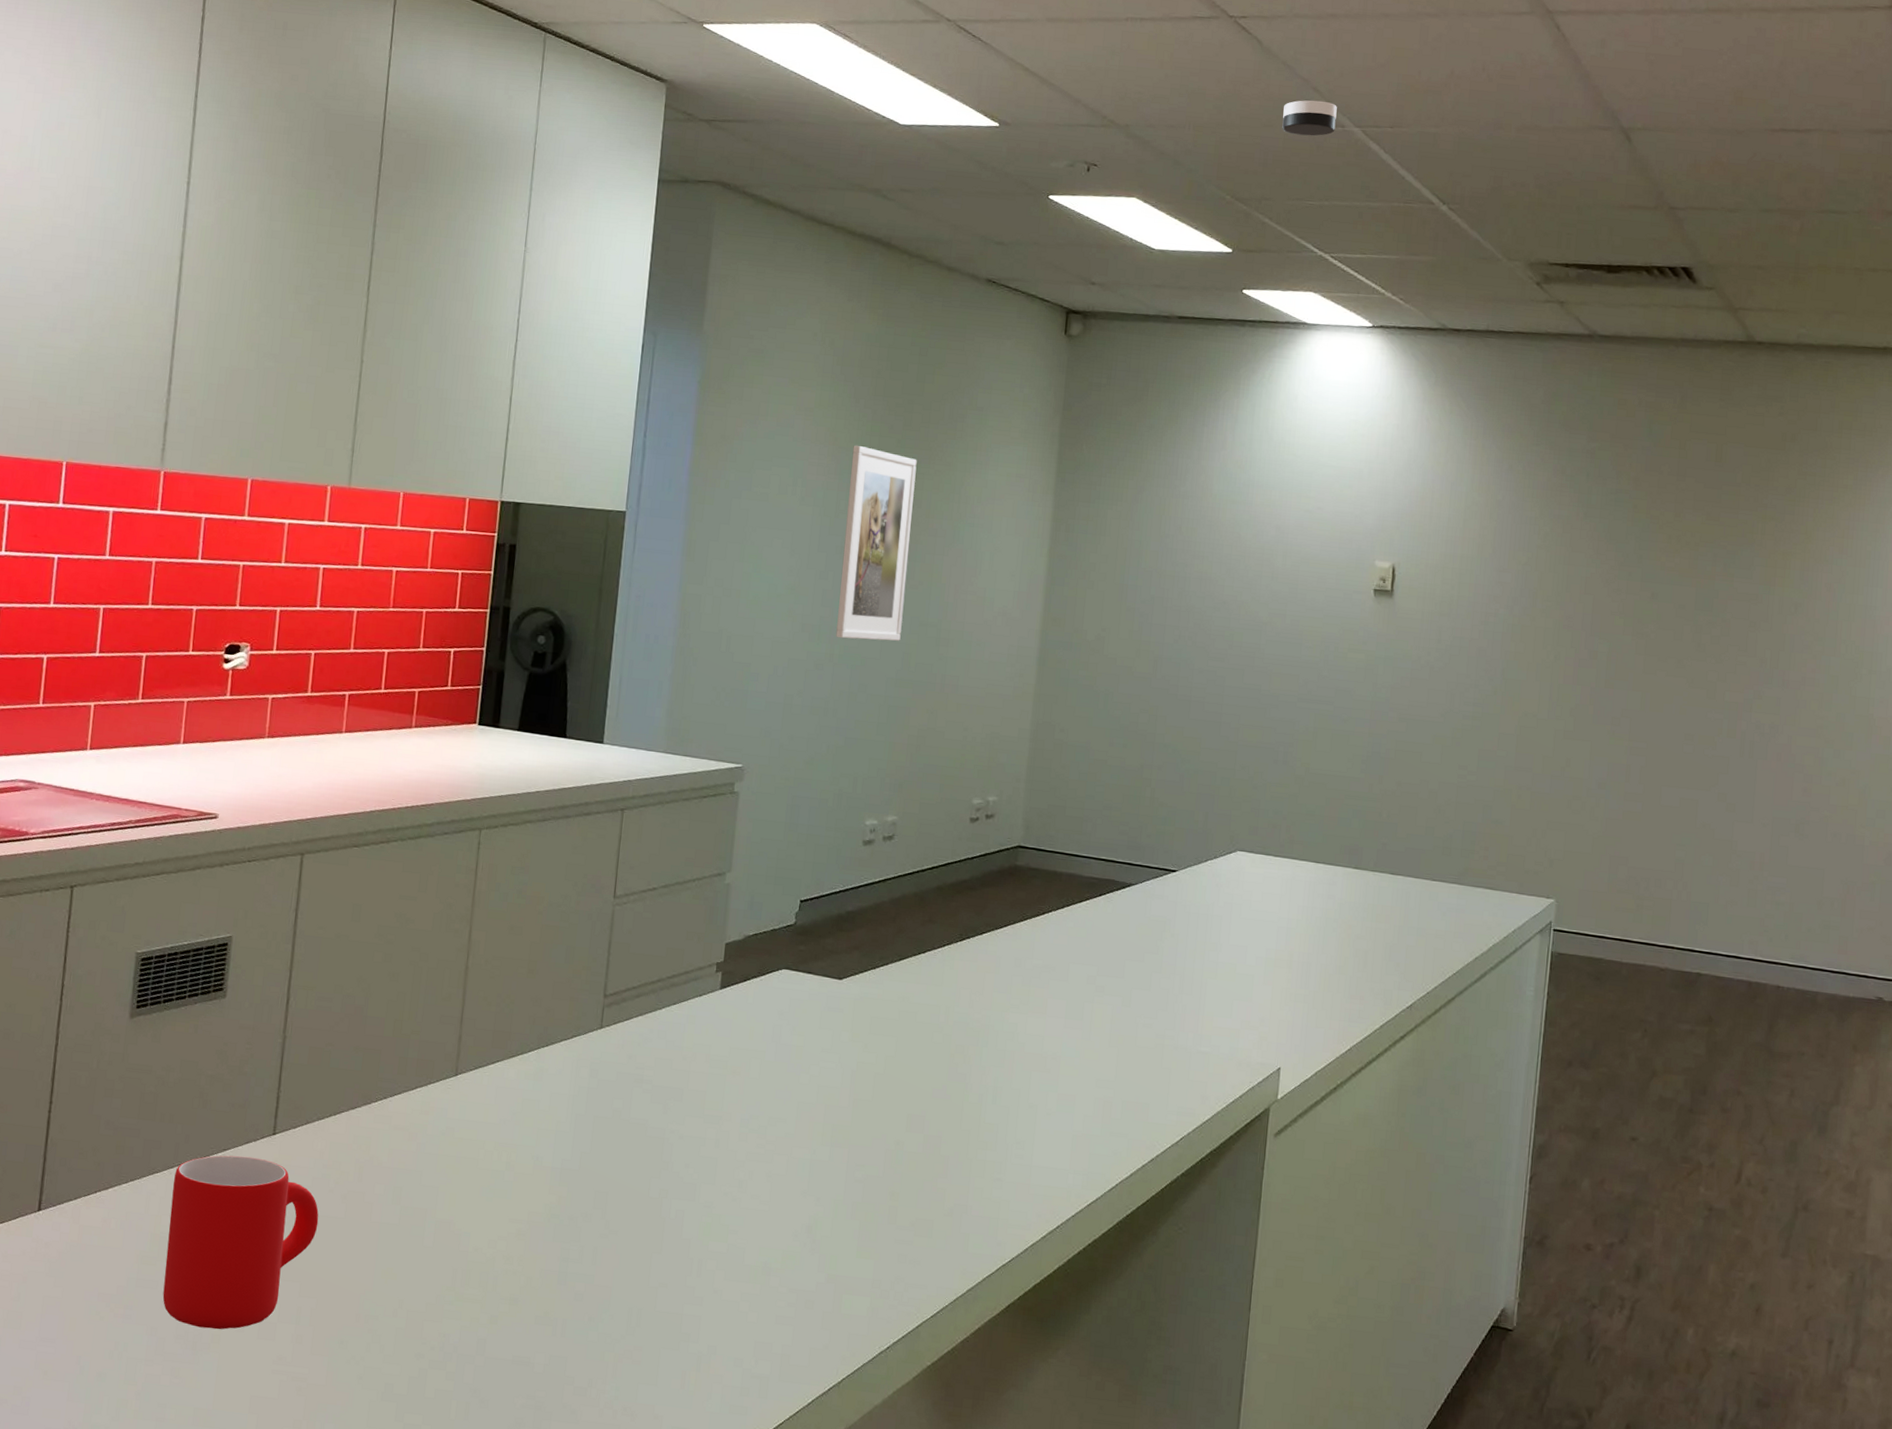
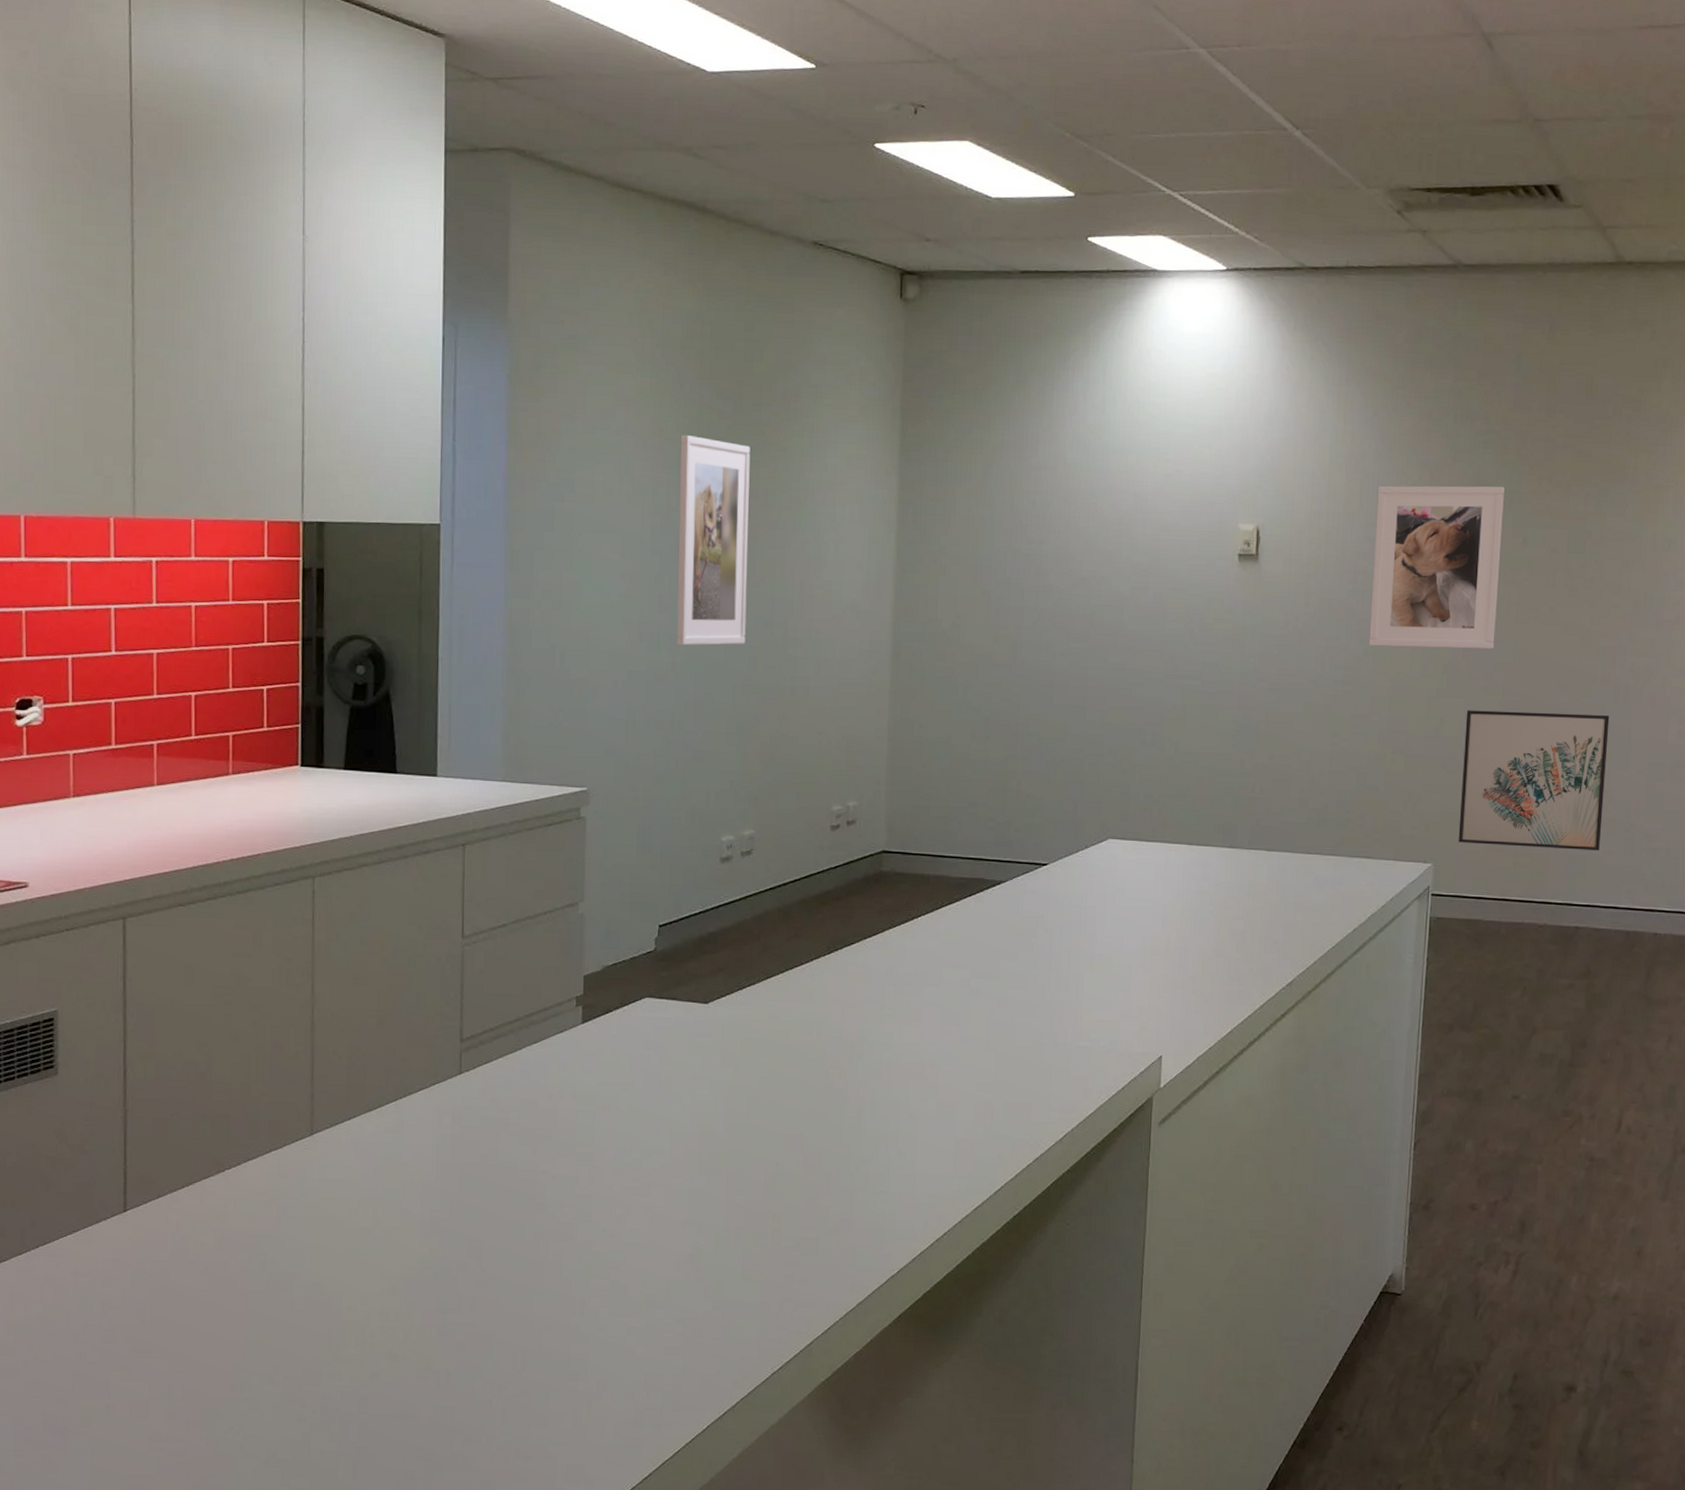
mug: present [162,1155,319,1330] -> none [23,1236,182,1413]
smoke detector: present [1282,99,1337,136] -> none [1122,19,1180,61]
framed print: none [1498,534,1634,697] -> present [1369,485,1505,650]
wall art: none [1581,753,1735,900] -> present [1458,710,1610,851]

